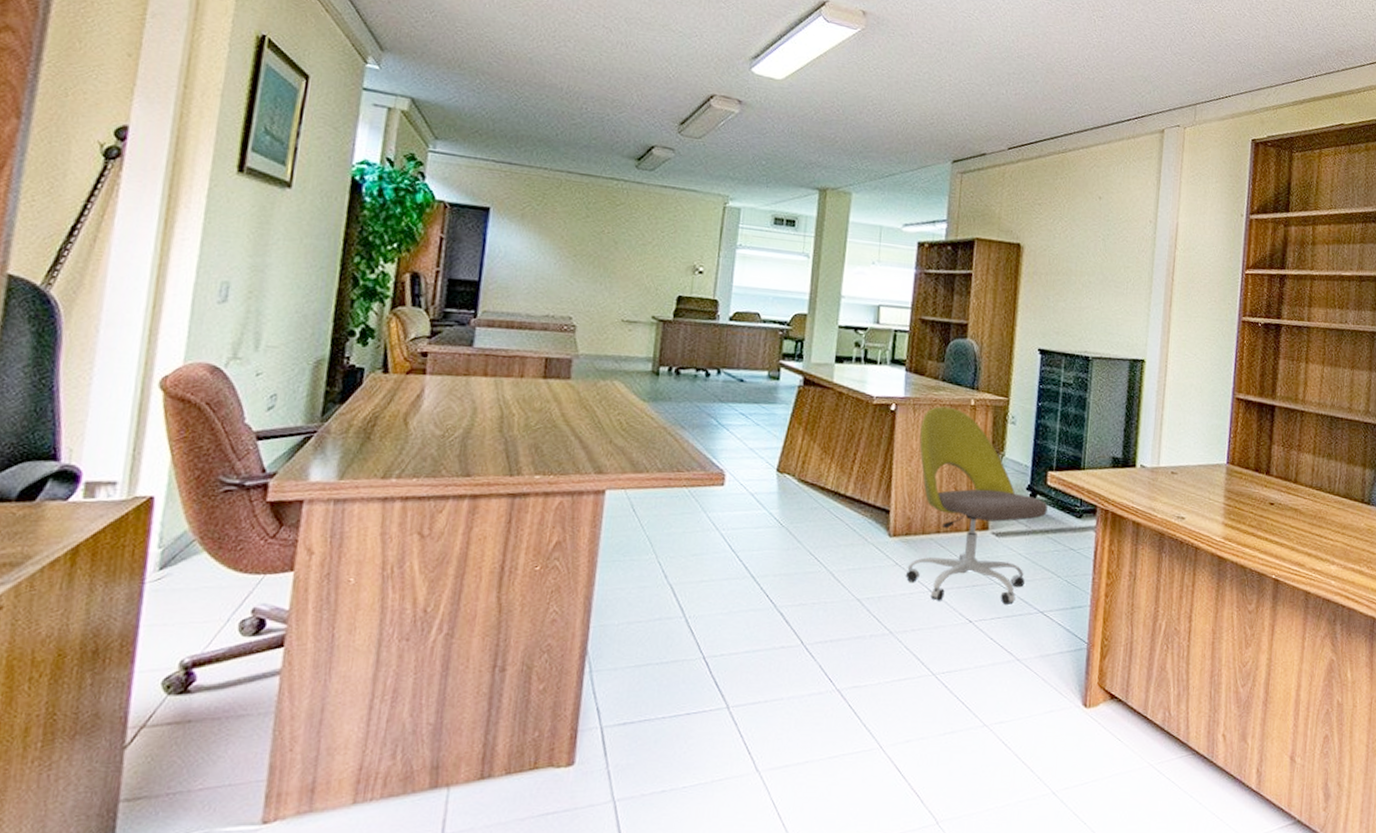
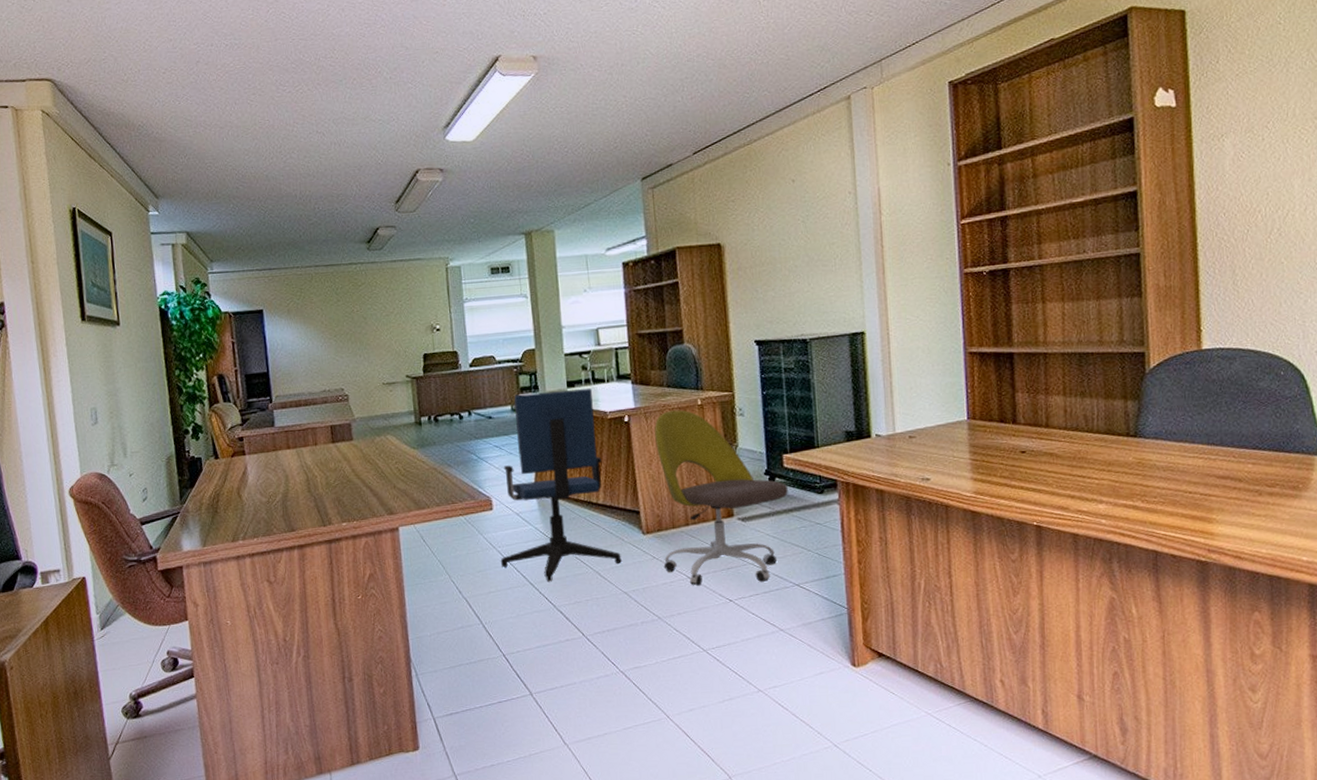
office chair: none [721,360,861,578] -> present [500,389,622,582]

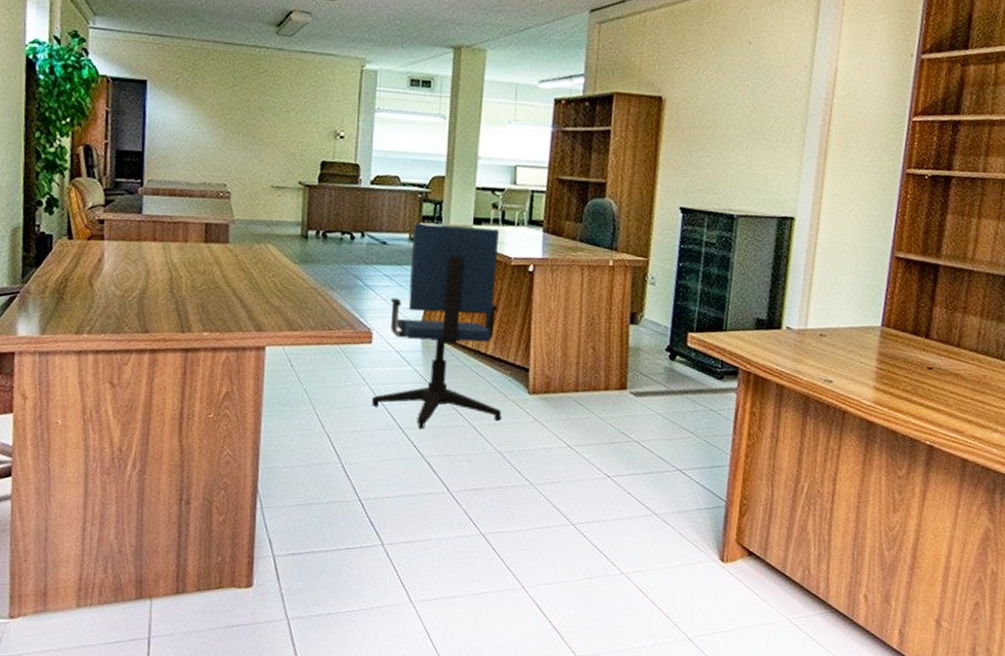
office chair: present [654,410,788,587] -> none [544,267,688,463]

